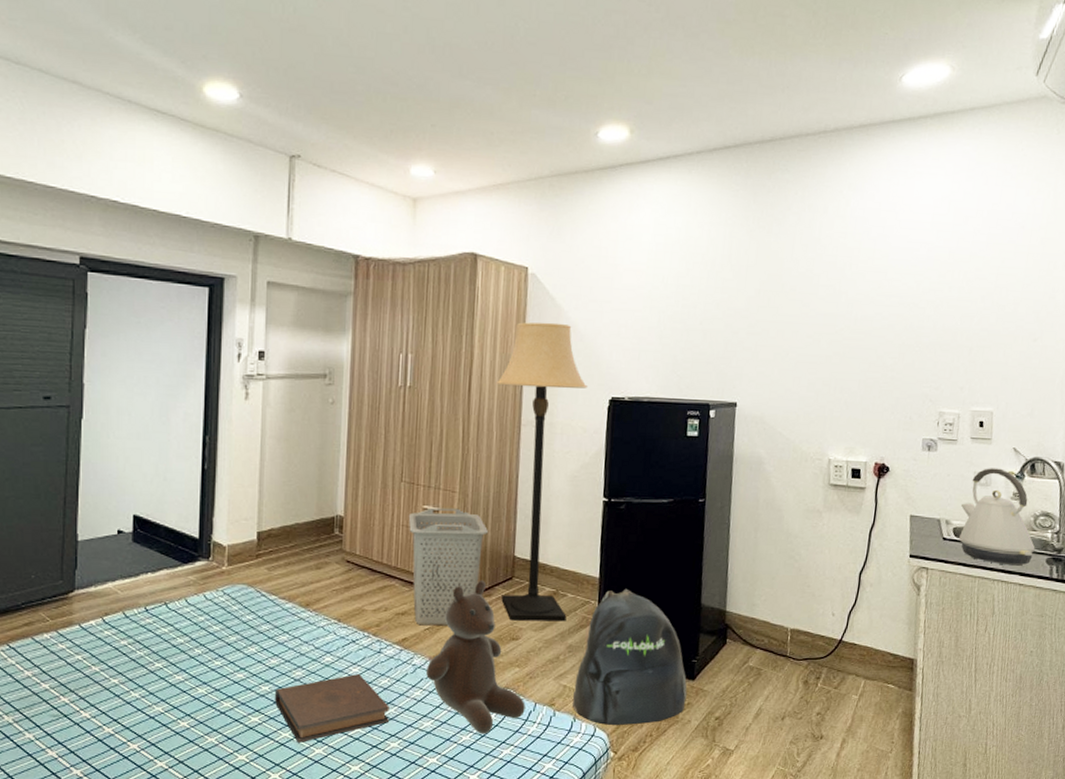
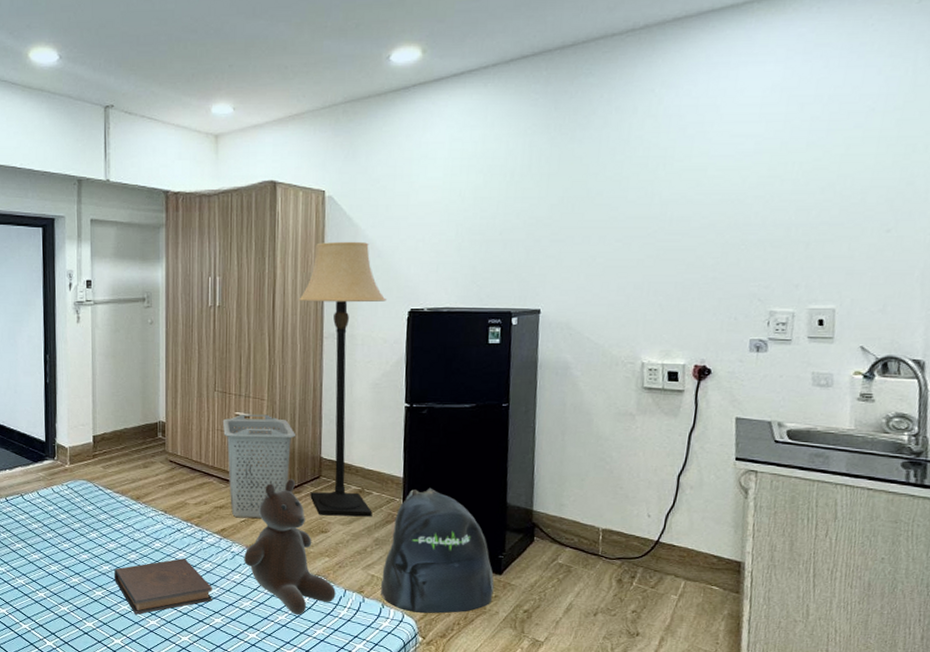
kettle: present [959,468,1035,566] -> none [794,368,888,470]

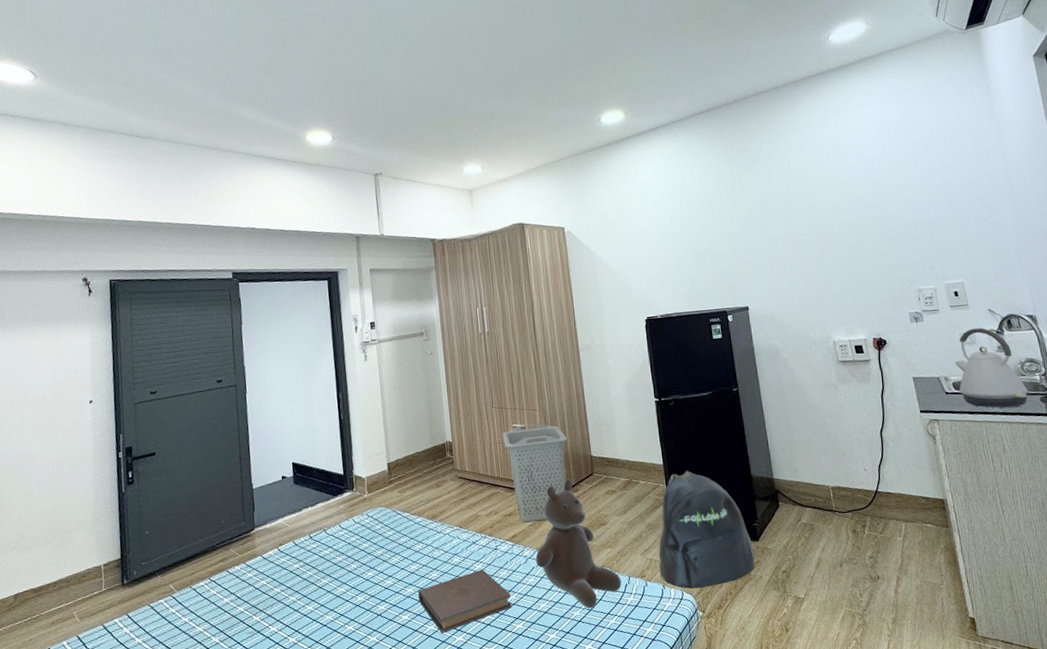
lamp: present [298,241,386,517] -> none [554,265,642,510]
kettle: none [794,368,888,470] -> present [955,327,1028,408]

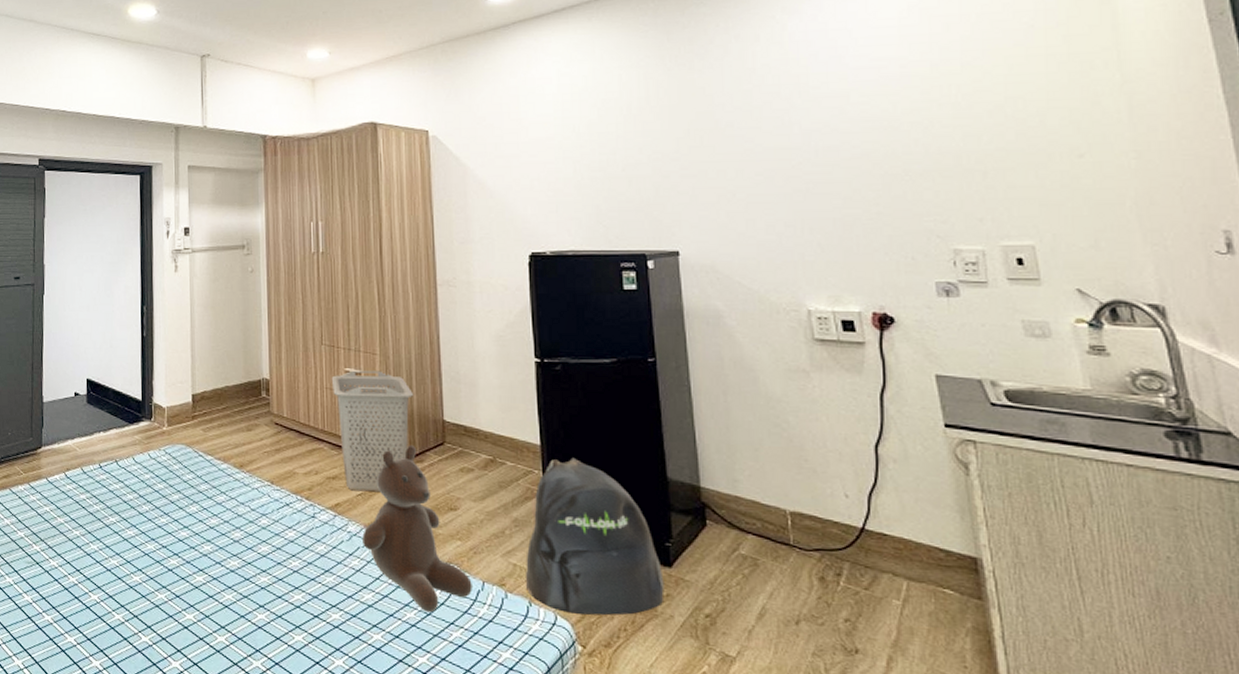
book: present [417,569,512,633] -> none [216,538,328,606]
kettle: present [955,327,1028,408] -> none [1011,315,1142,440]

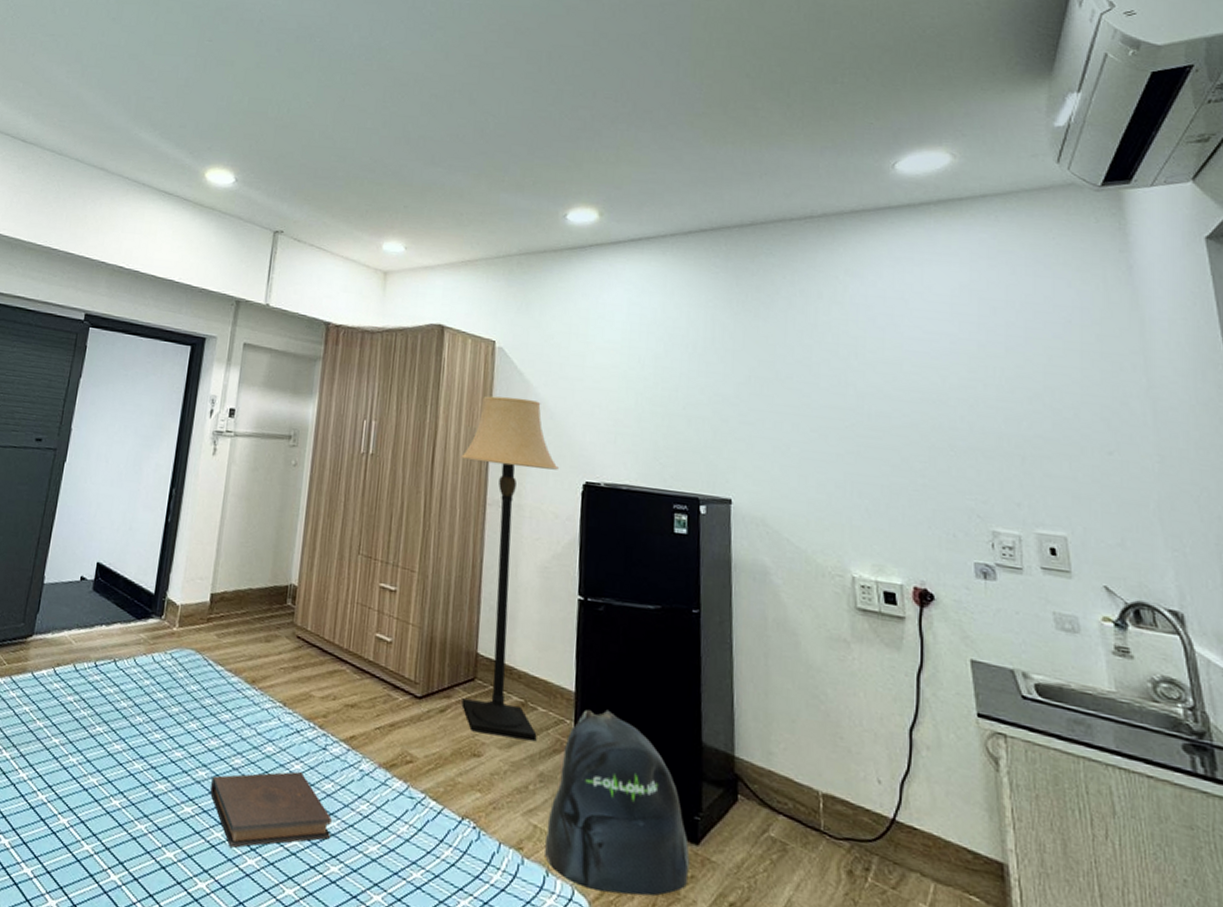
book: none [216,538,328,606] -> present [209,771,332,848]
laundry basket: present [331,370,414,492] -> none [363,586,450,728]
teddy bear: present [362,444,472,613] -> none [374,676,488,875]
lamp: none [407,181,508,492] -> present [461,396,558,742]

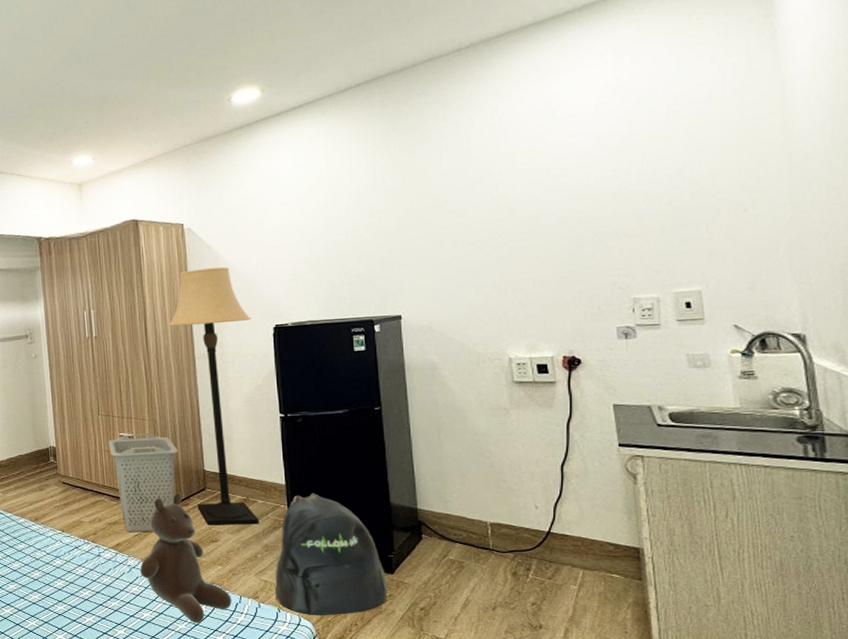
book: present [209,771,332,848] -> none [19,574,114,630]
laundry basket: none [363,586,450,728] -> present [108,433,179,533]
teddy bear: none [374,676,488,875] -> present [140,492,232,623]

